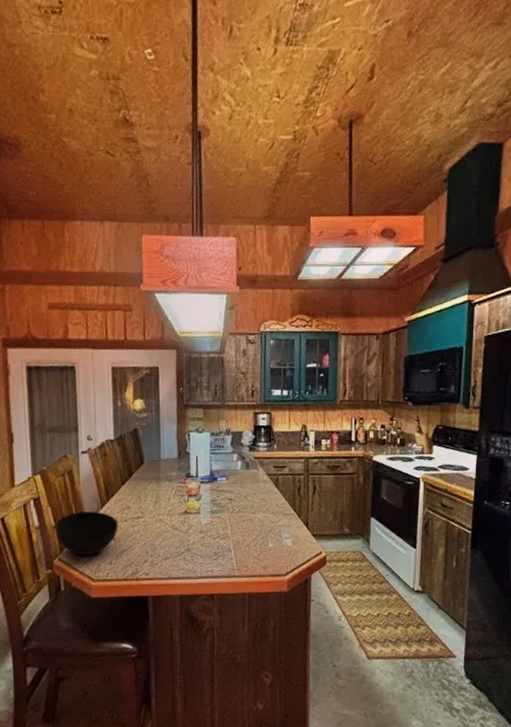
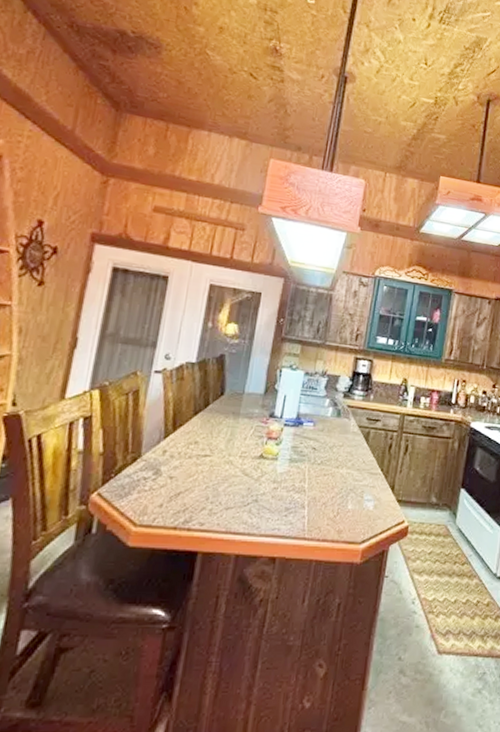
bowl: present [55,511,118,556] -> none [102,439,180,494]

